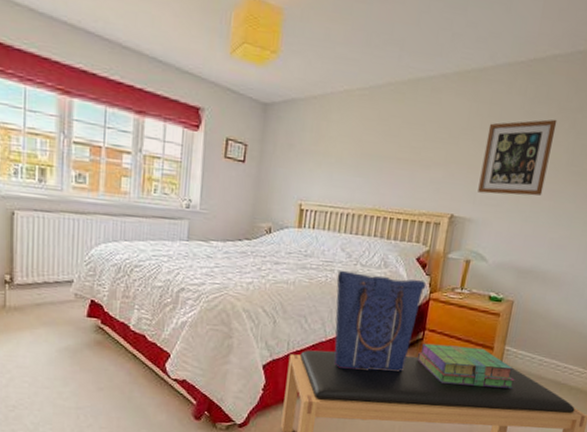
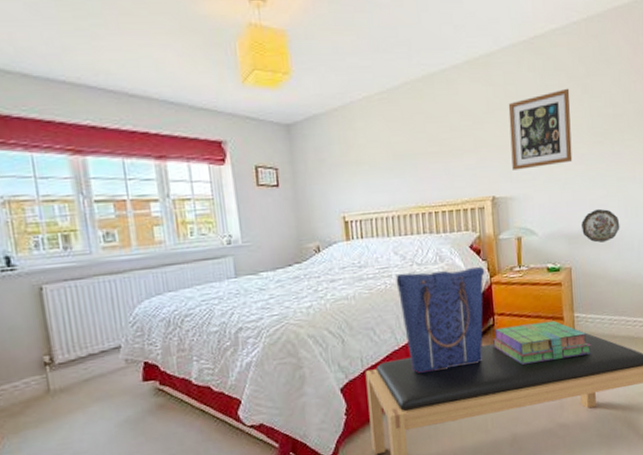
decorative plate: none [533,248,576,283] -> present [582,208,620,243]

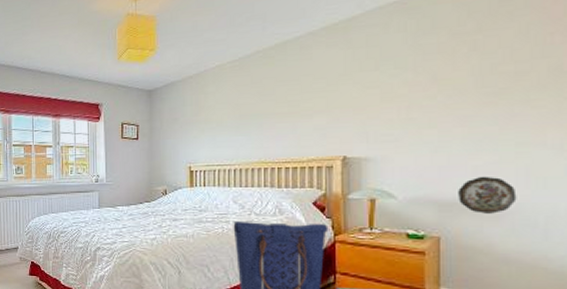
wall art: present [508,88,573,170] -> none [369,46,452,131]

